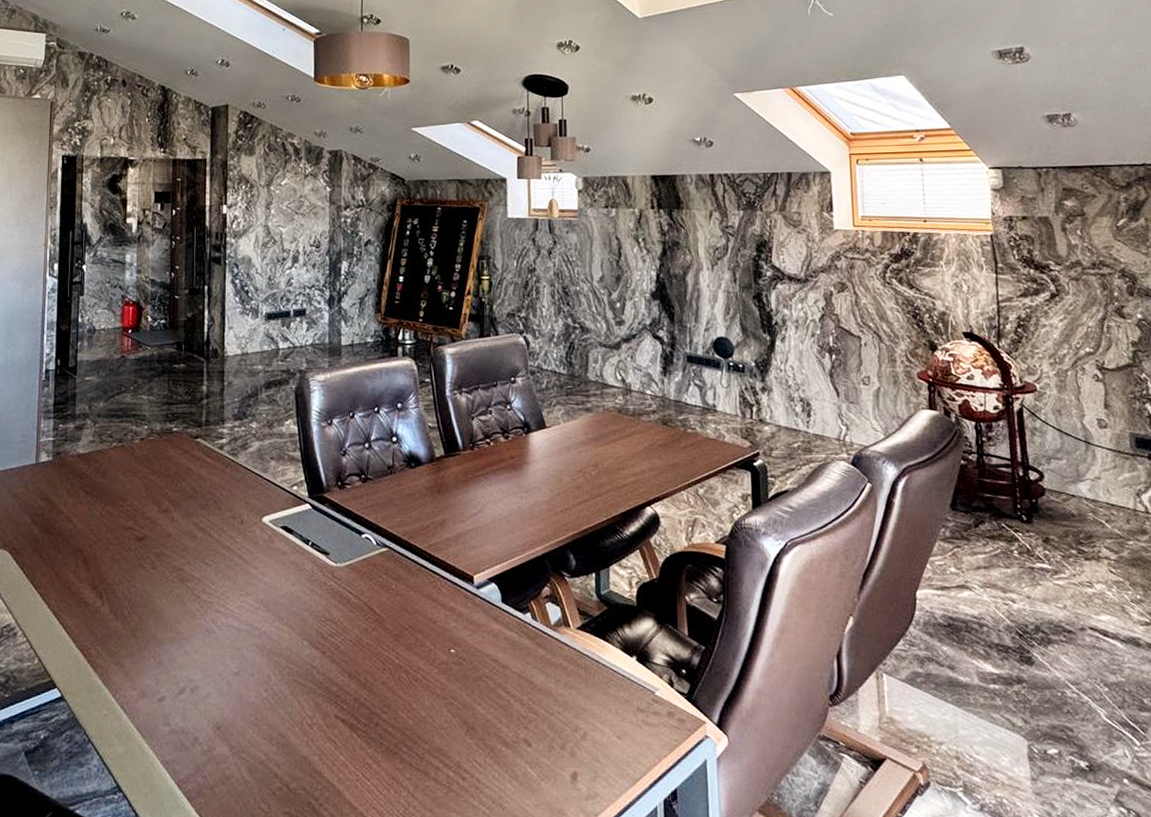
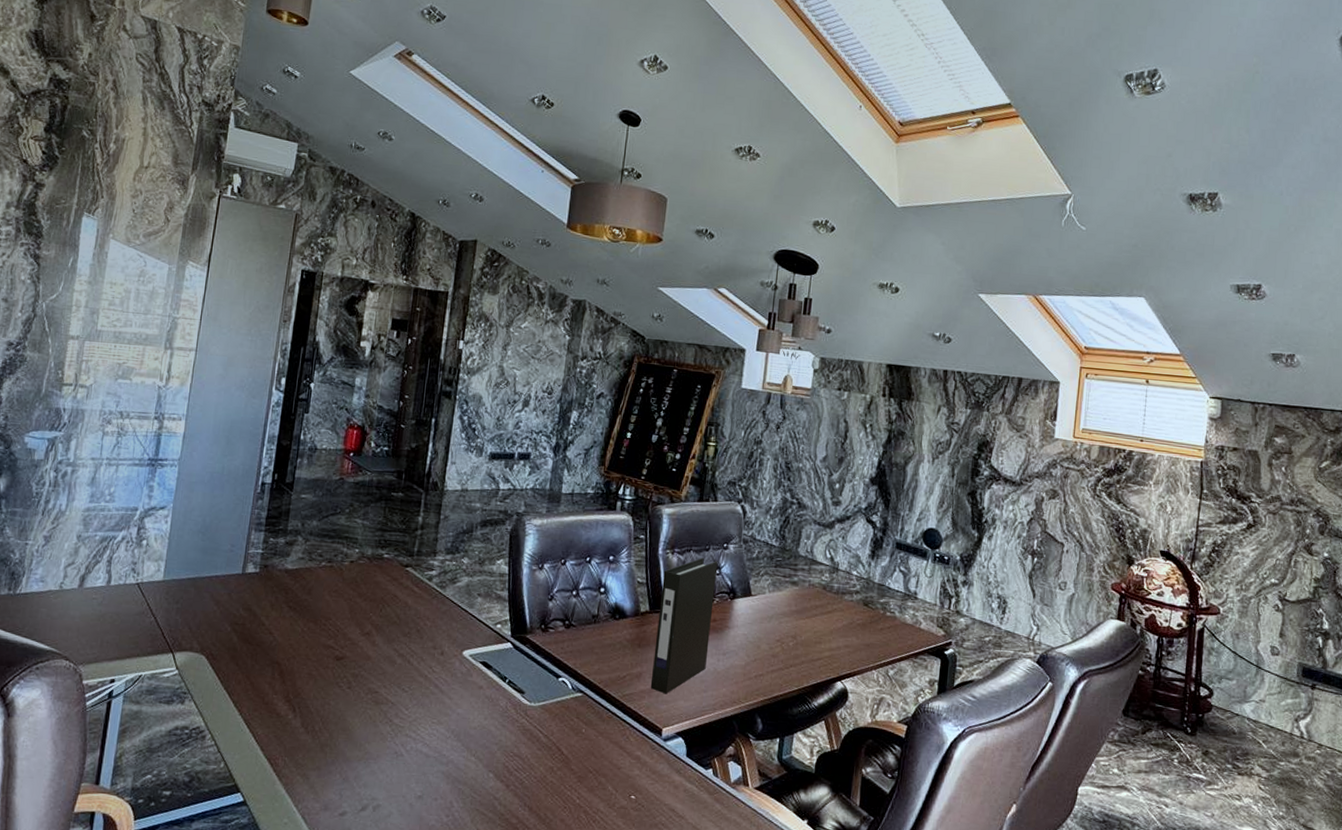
binder: none [454,394,510,540] -> present [650,557,718,694]

